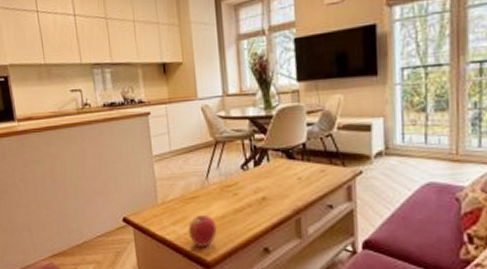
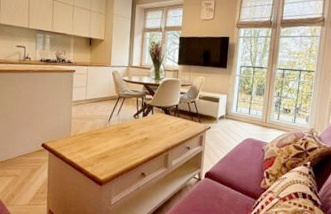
apple: present [189,214,217,248] -> none [90,146,111,170]

